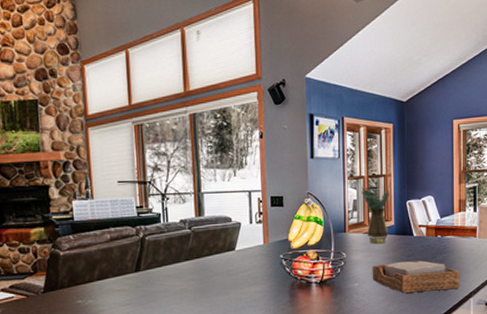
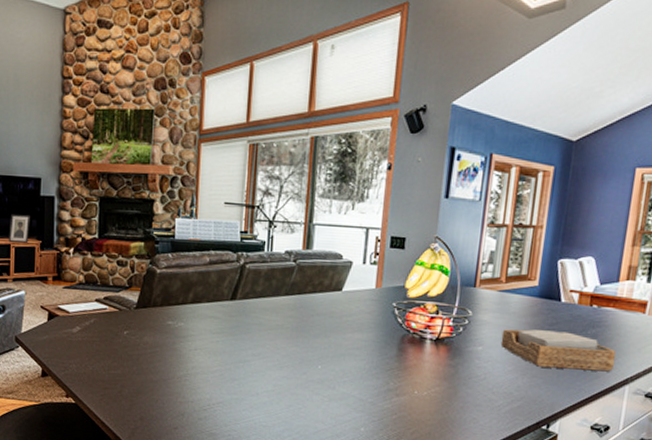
vase: present [361,187,390,244] -> none [502,237,538,306]

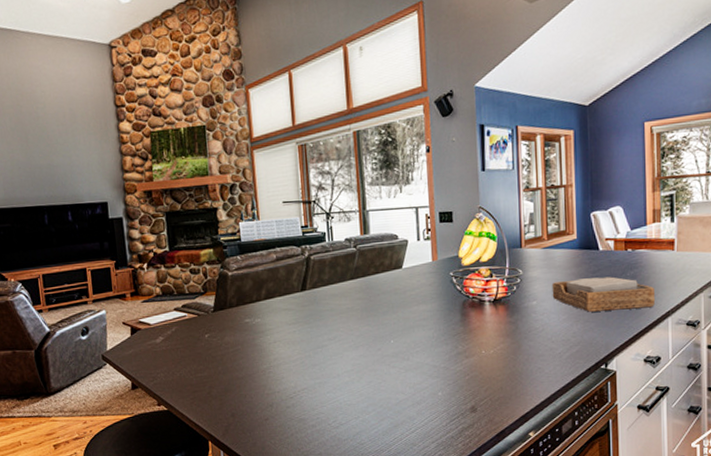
picture frame: present [8,214,30,243] -> none [82,238,103,266]

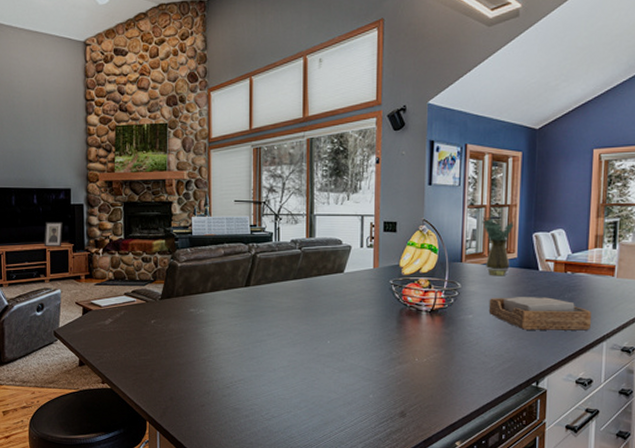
picture frame: none [82,238,103,266] -> present [44,221,63,246]
vase: none [539,199,571,260] -> present [482,216,514,276]

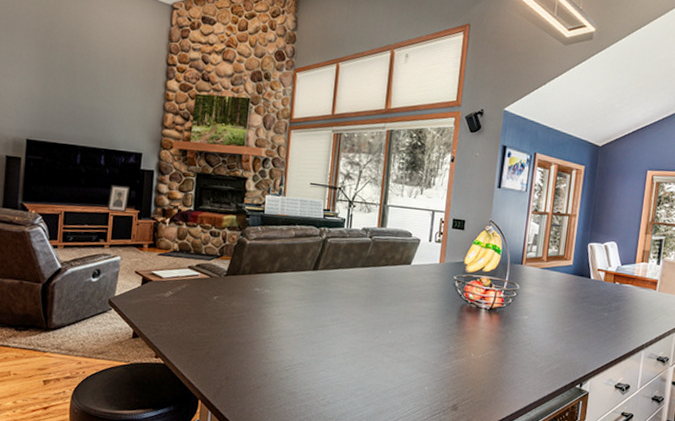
vase: present [482,216,514,276] -> none [543,223,573,282]
napkin holder: present [488,297,592,331] -> none [542,301,634,339]

